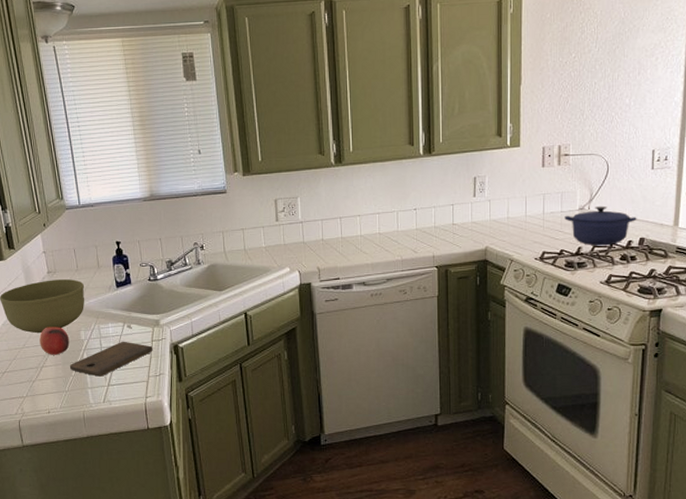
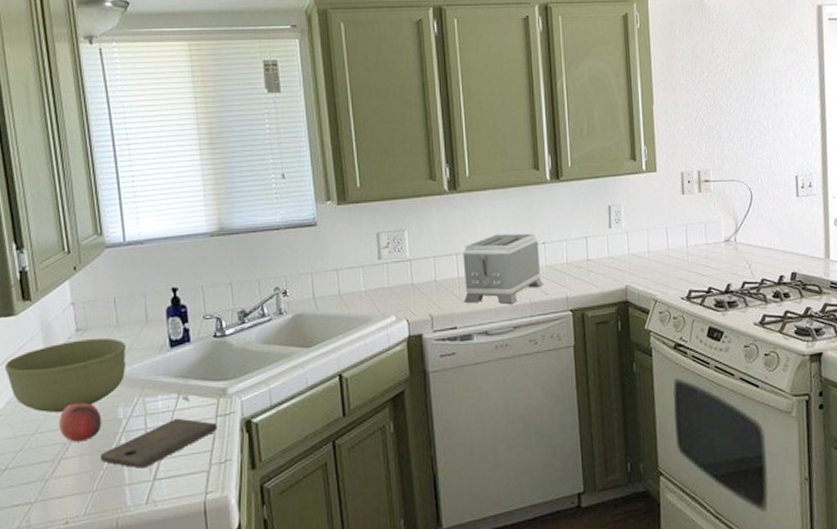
toaster: none [345,200,413,260] -> present [462,233,543,304]
cooking pot: present [564,205,637,245] -> none [710,236,787,281]

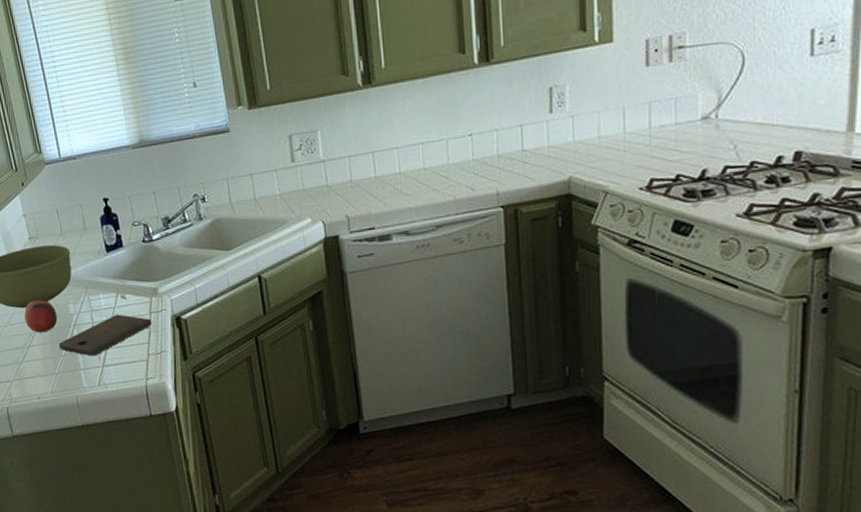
toaster: present [462,233,543,304] -> none [379,124,470,203]

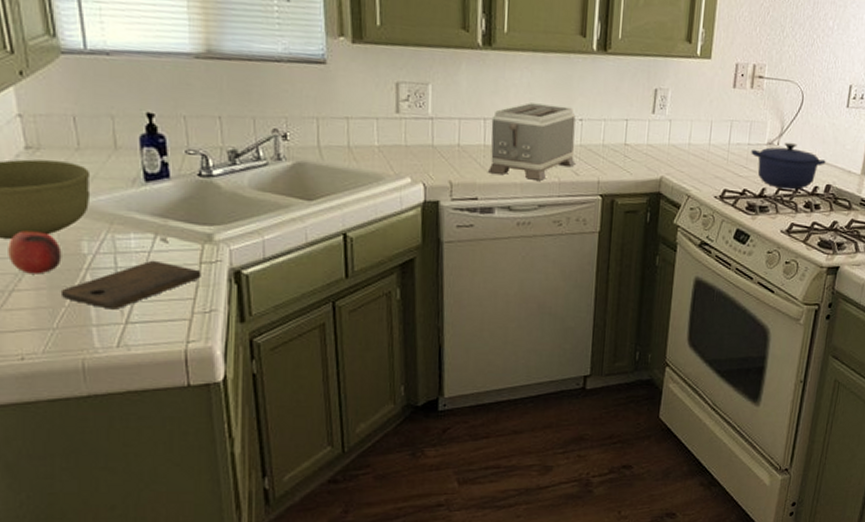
toaster: none [379,124,470,203] -> present [488,102,576,181]
cooking pot: none [681,111,790,166] -> present [751,142,826,189]

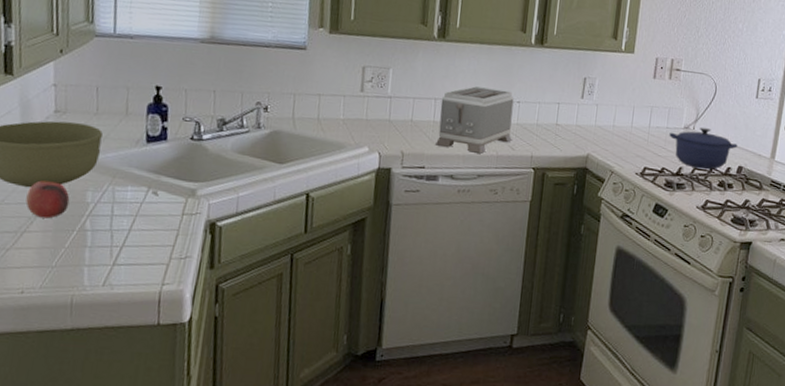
cutting board: present [60,260,201,310] -> none [62,210,183,253]

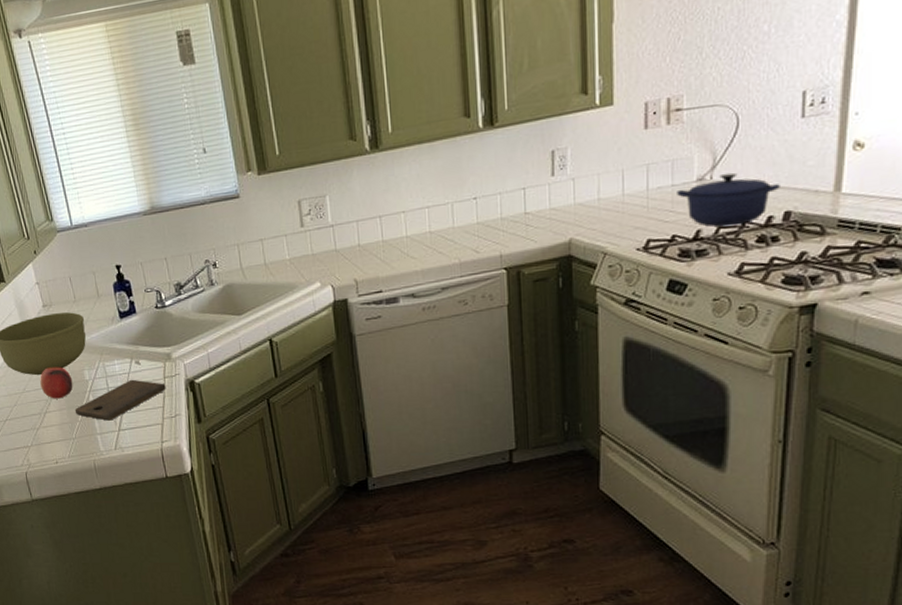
cutting board: none [62,210,183,253] -> present [74,379,166,421]
toaster: present [436,86,514,154] -> none [386,188,474,266]

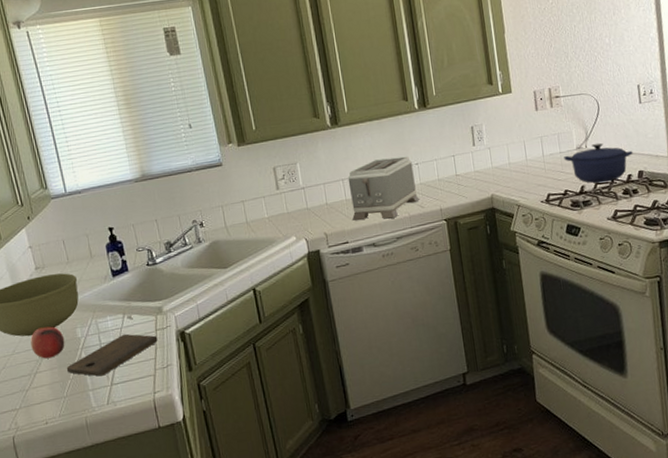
toaster: none [386,188,474,266] -> present [347,156,420,221]

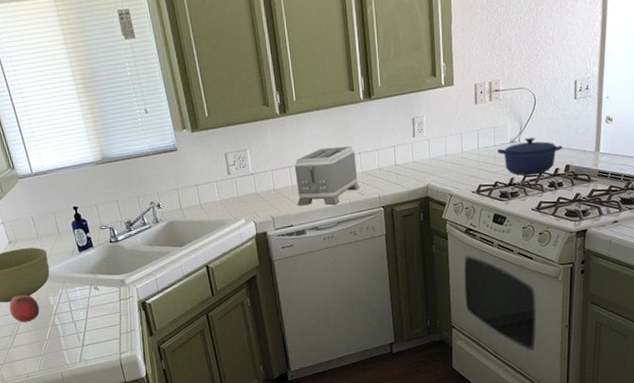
cutting board: present [66,333,158,377] -> none [42,302,122,339]

